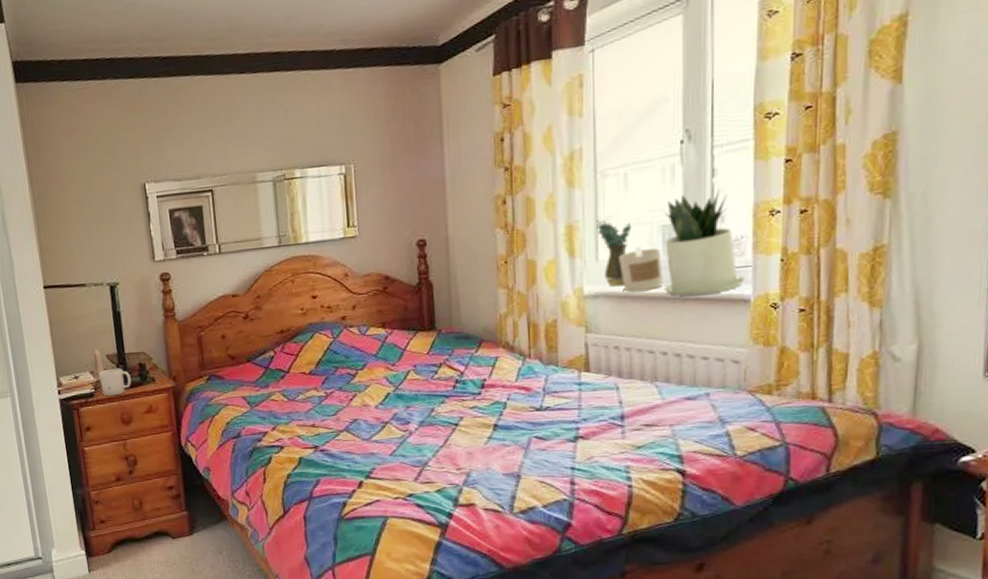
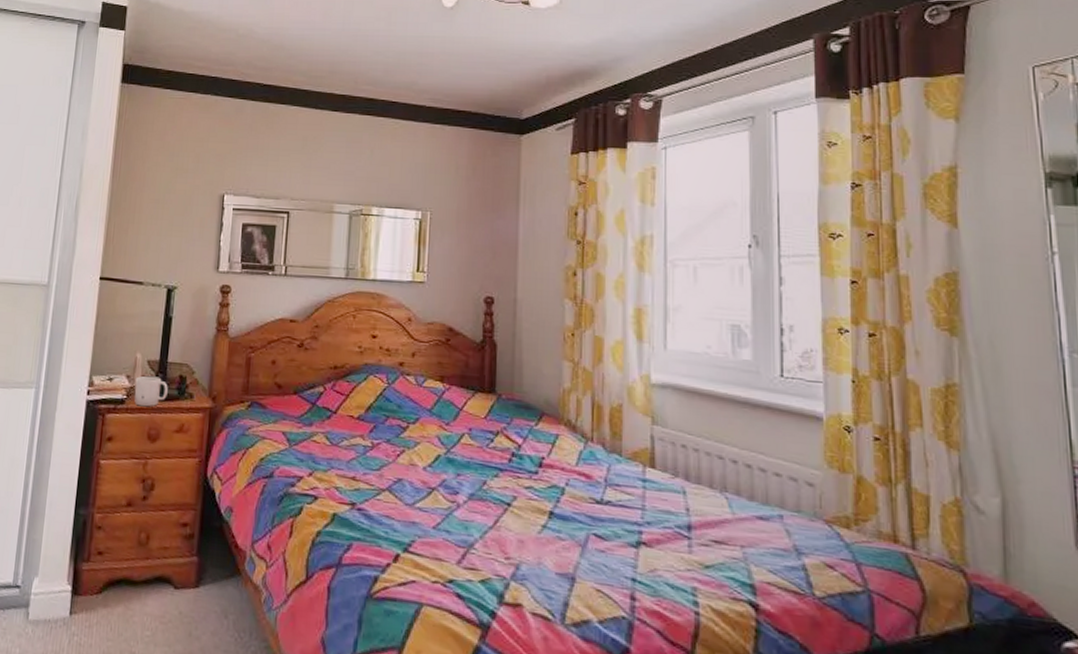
vase: present [596,219,632,287] -> none [665,307,701,380]
candle: present [619,245,663,293] -> none [688,341,733,390]
planter: present [663,189,745,297] -> none [732,298,816,406]

